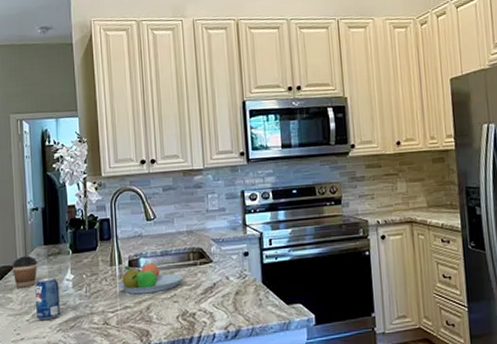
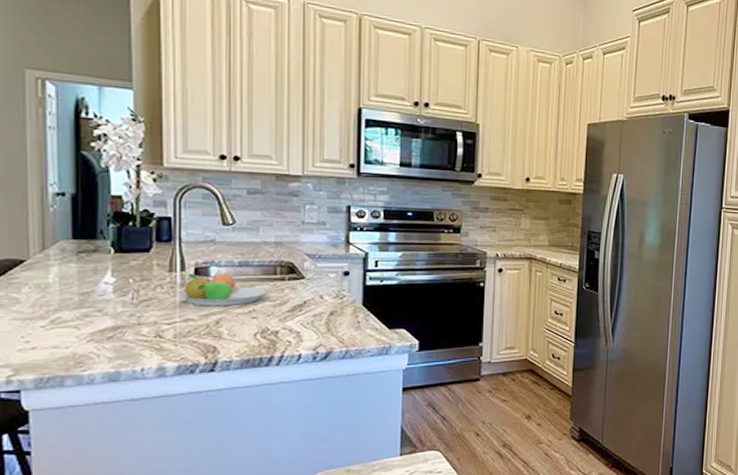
coffee cup: present [12,256,38,288] -> none [21,249,62,288]
beverage can: present [35,277,60,321] -> none [57,278,93,328]

